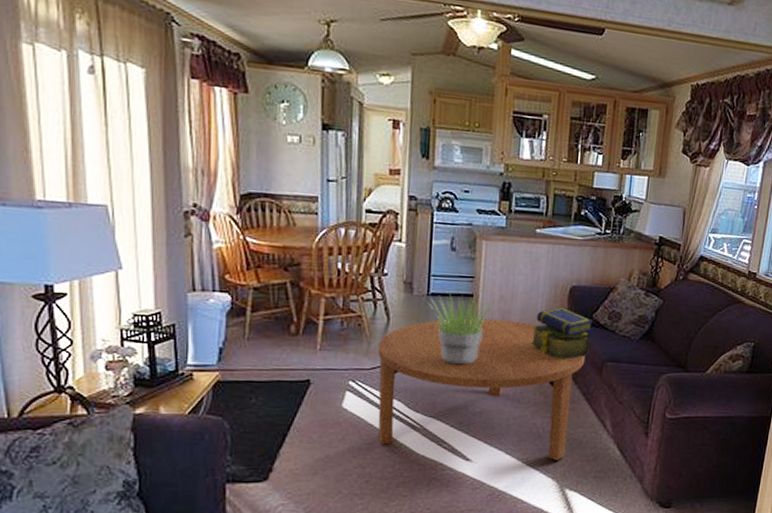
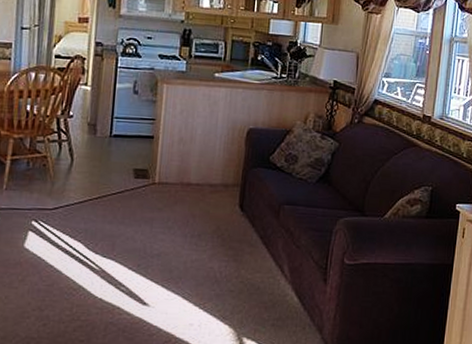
coffee table: present [377,318,585,460] -> none [57,159,263,306]
potted plant: present [428,294,493,365] -> none [110,136,173,206]
stack of books: present [530,306,594,361] -> none [208,149,271,203]

